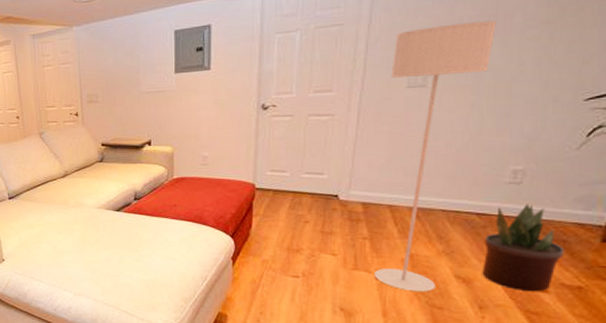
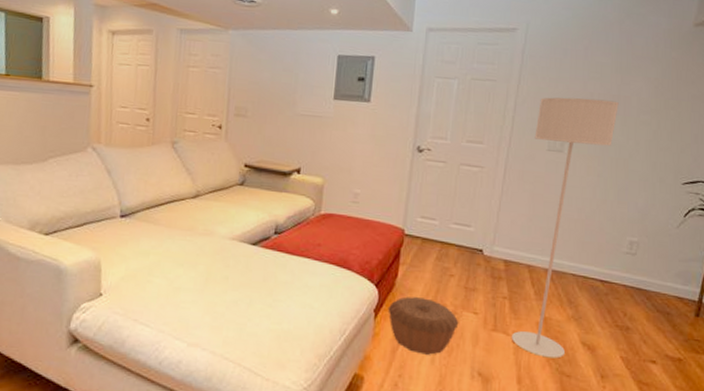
woven basket: none [245,244,317,294] -> present [388,297,459,355]
planter: present [482,204,565,292] -> none [604,275,668,363]

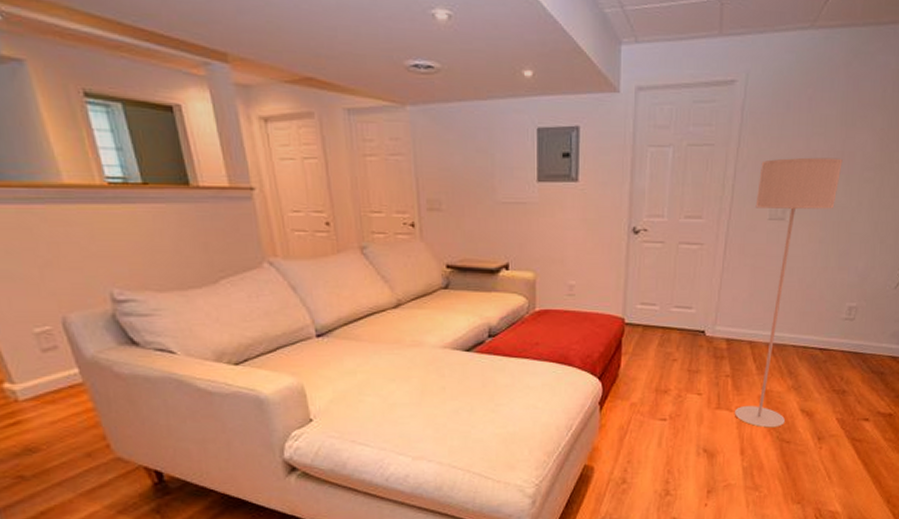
woven basket: present [388,297,459,355] -> none [613,385,684,439]

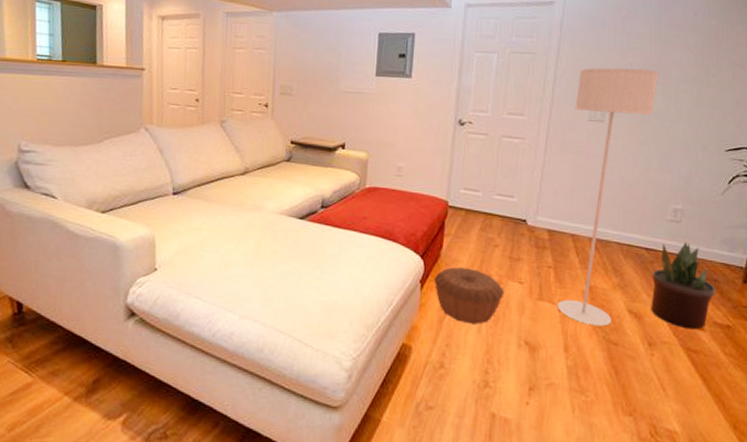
woven basket: none [613,385,684,439] -> present [433,267,505,324]
planter: none [821,339,882,421] -> present [651,242,716,330]

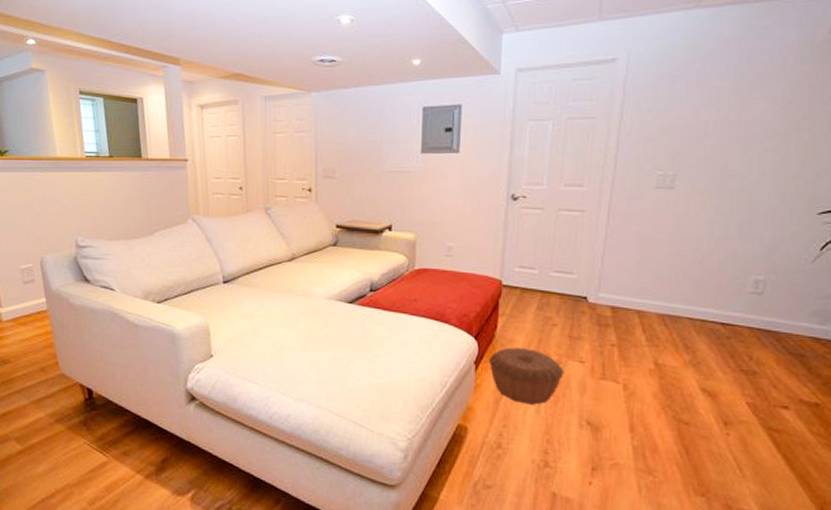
floor lamp: present [558,68,659,327] -> none [622,127,739,406]
planter: present [651,242,716,330] -> none [727,316,803,408]

